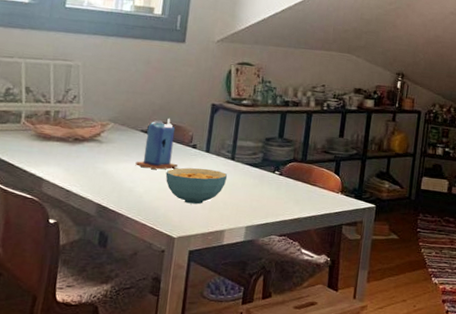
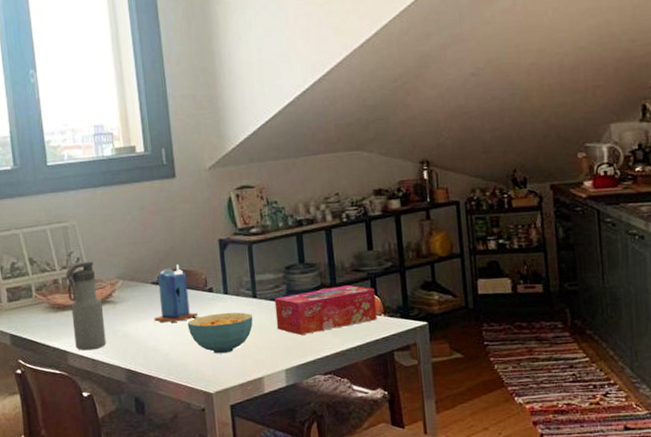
water bottle: none [53,99,90,182] -> present [66,261,106,351]
tissue box: none [246,163,338,199] -> present [274,284,377,335]

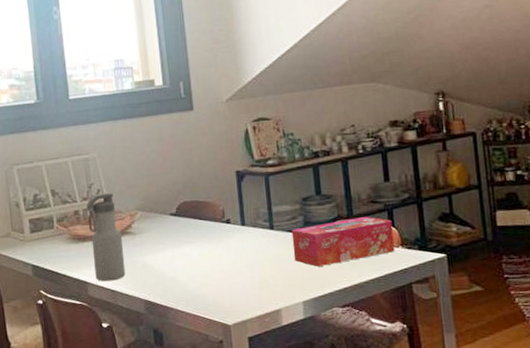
candle: present [154,263,199,323] -> none [172,195,216,254]
cereal bowl: present [187,312,253,354] -> none [205,243,271,286]

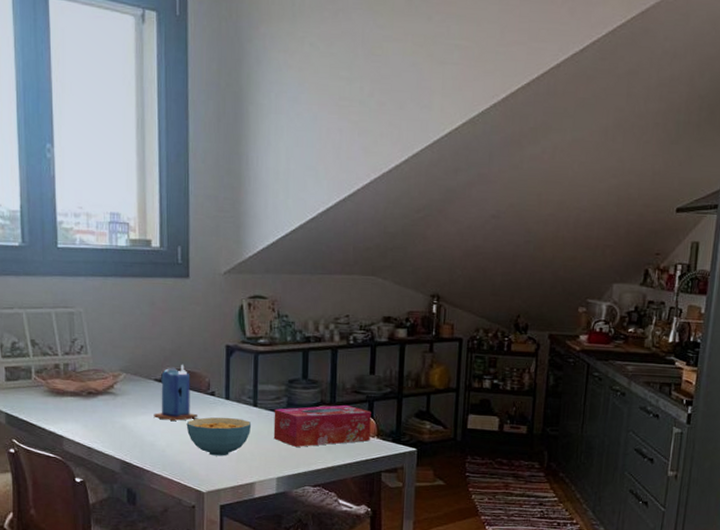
water bottle: present [86,193,126,282] -> none [68,350,104,438]
candle: none [172,195,216,254] -> present [153,364,198,421]
cereal bowl: none [205,243,271,286] -> present [186,417,252,456]

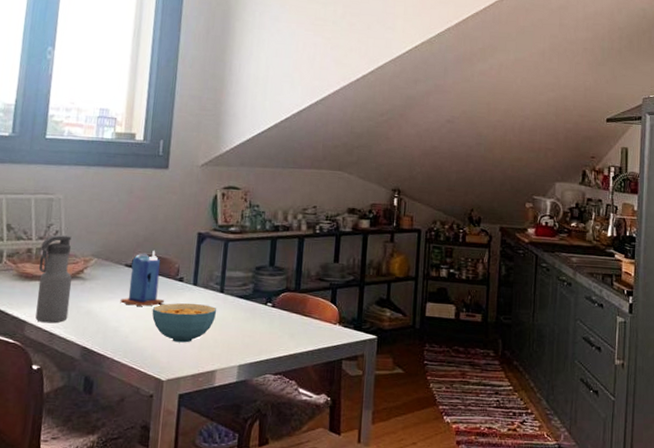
water bottle: none [68,350,104,438] -> present [35,235,72,323]
tissue box: present [273,404,371,447] -> none [237,291,334,334]

